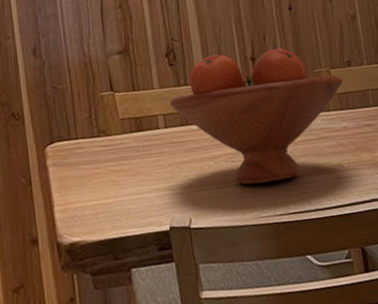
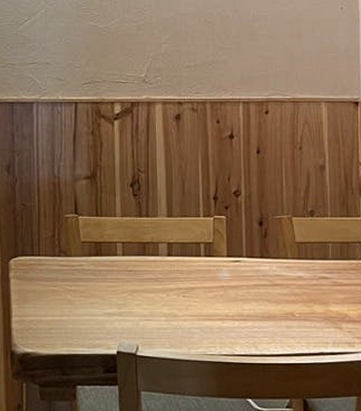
fruit bowl: present [169,48,343,185] -> none [129,189,304,321]

